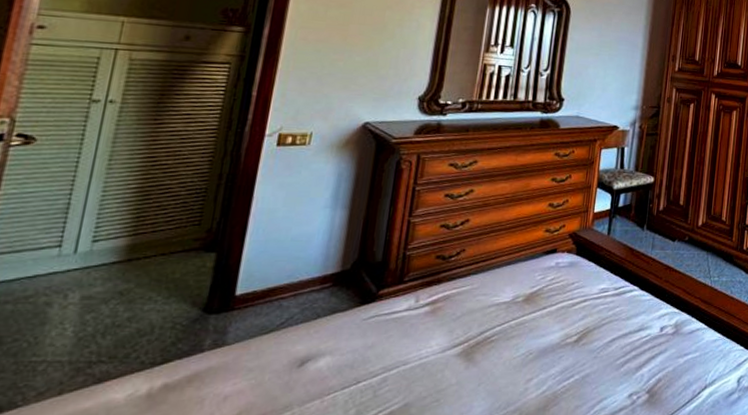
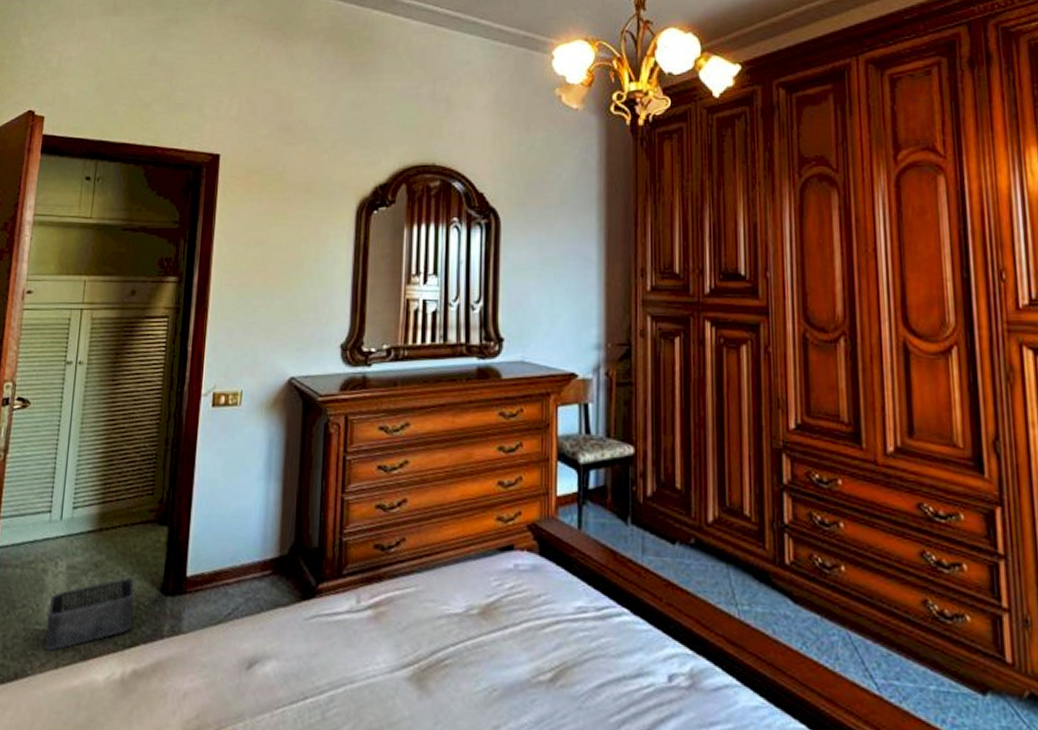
storage bin: none [44,302,172,380] -> present [45,578,136,651]

